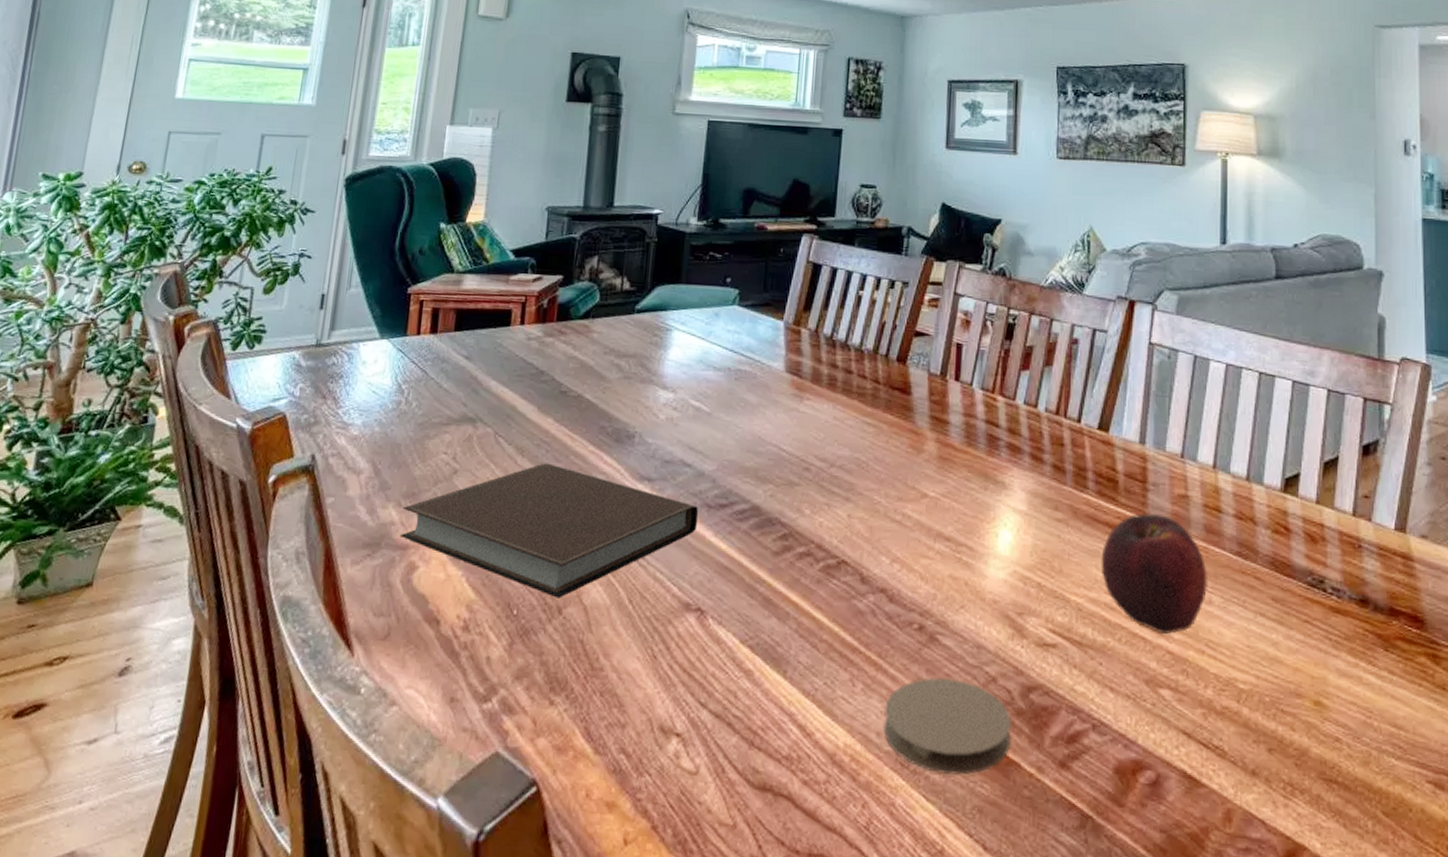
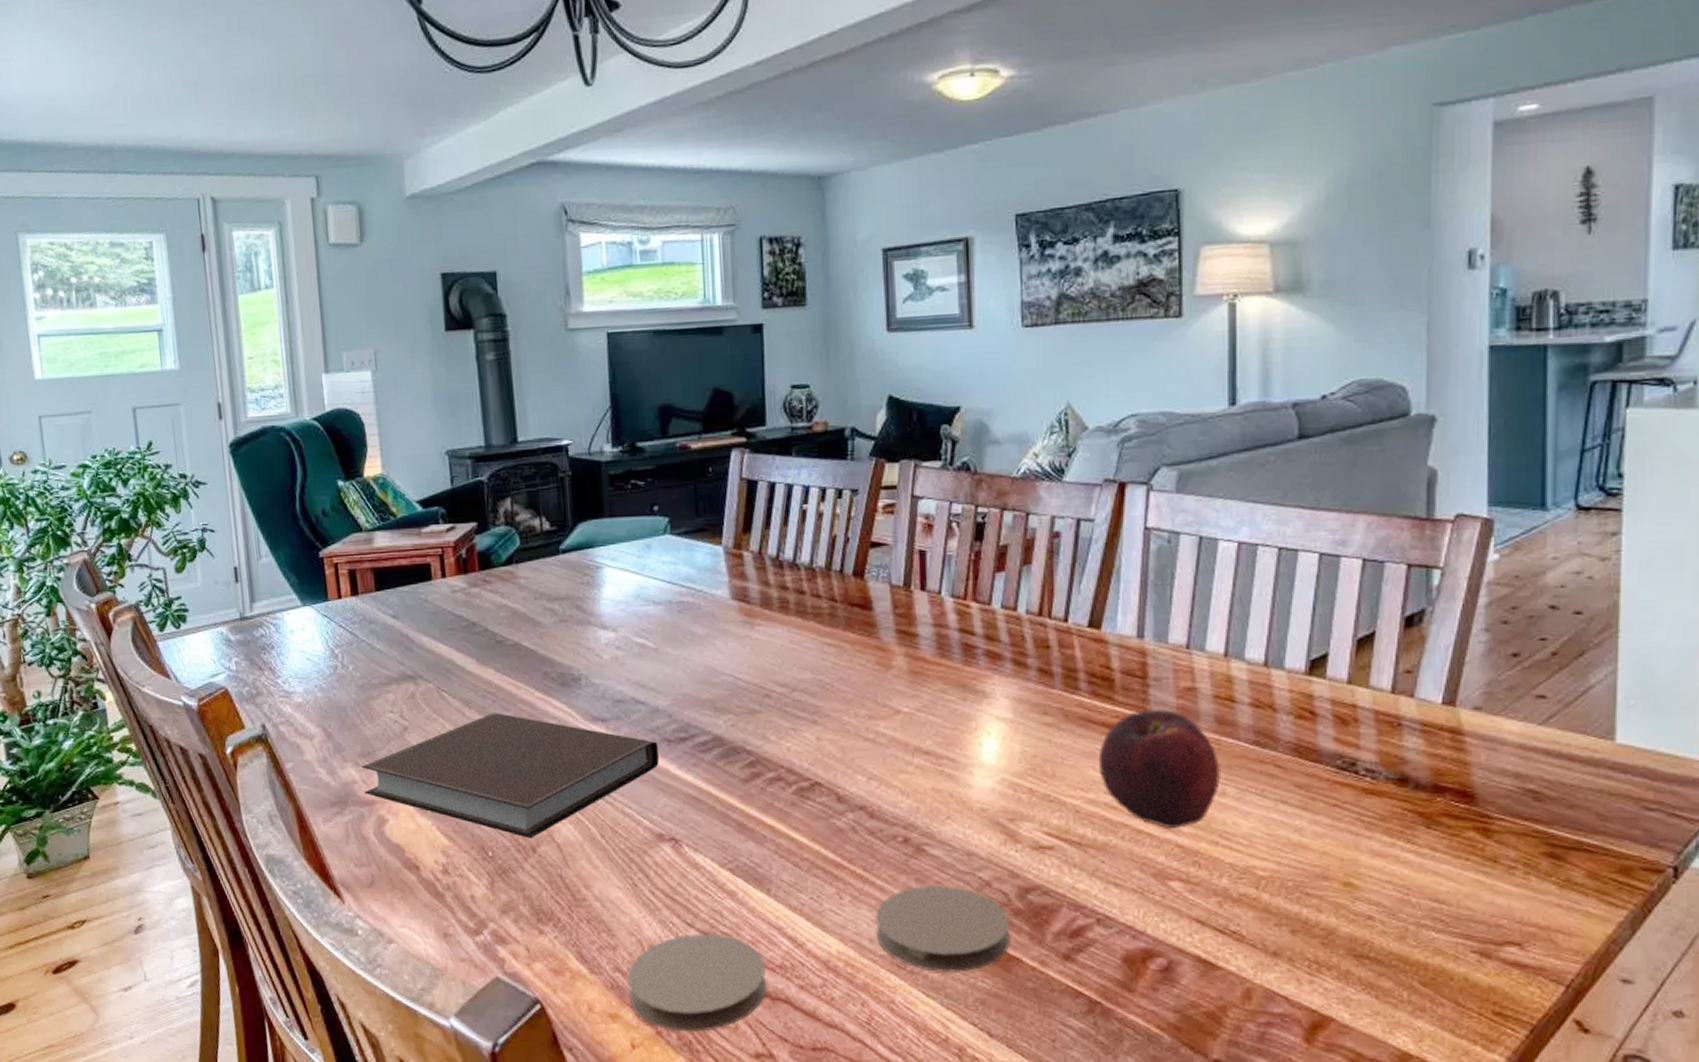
coaster: none [629,715,773,829] -> present [627,933,767,1033]

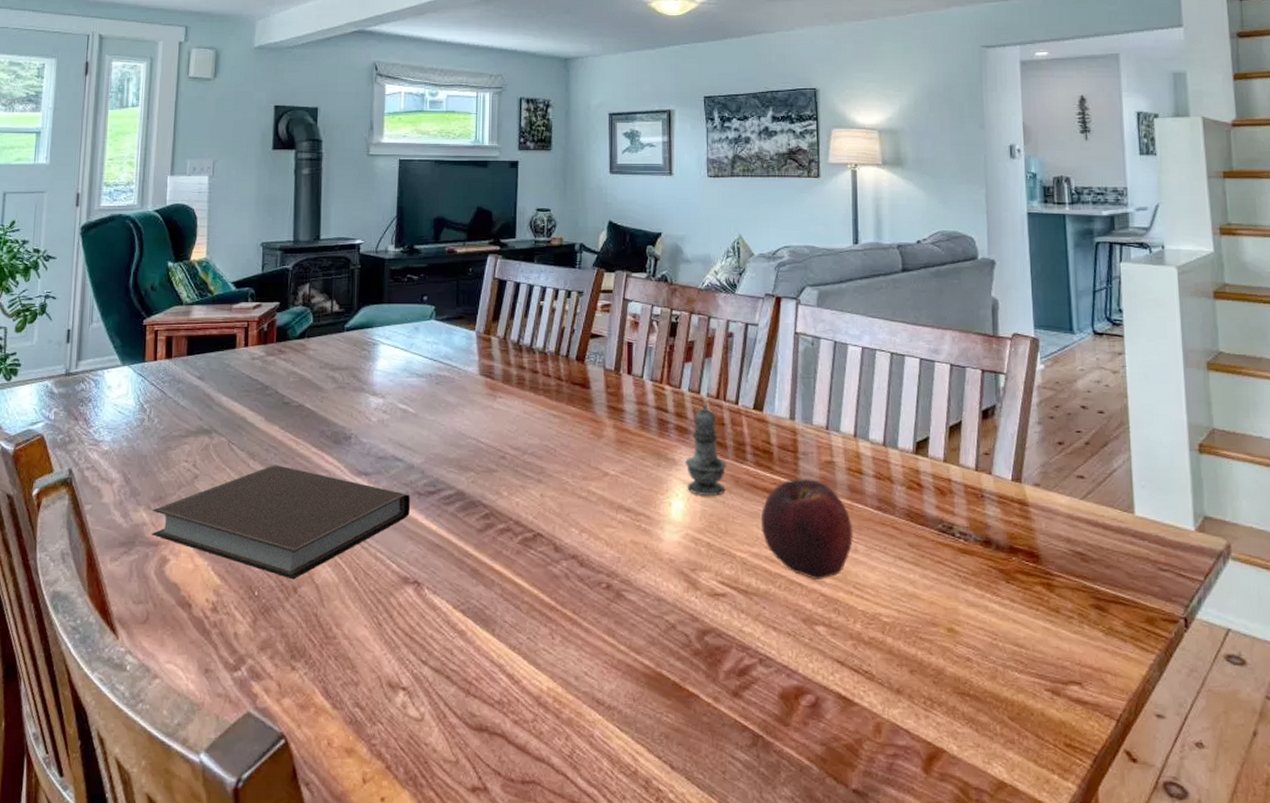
coaster: present [627,933,767,1033] -> none [365,670,487,767]
coaster: present [875,886,1011,972] -> none [581,628,691,708]
salt shaker: none [999,621,1053,733] -> present [685,403,727,496]

